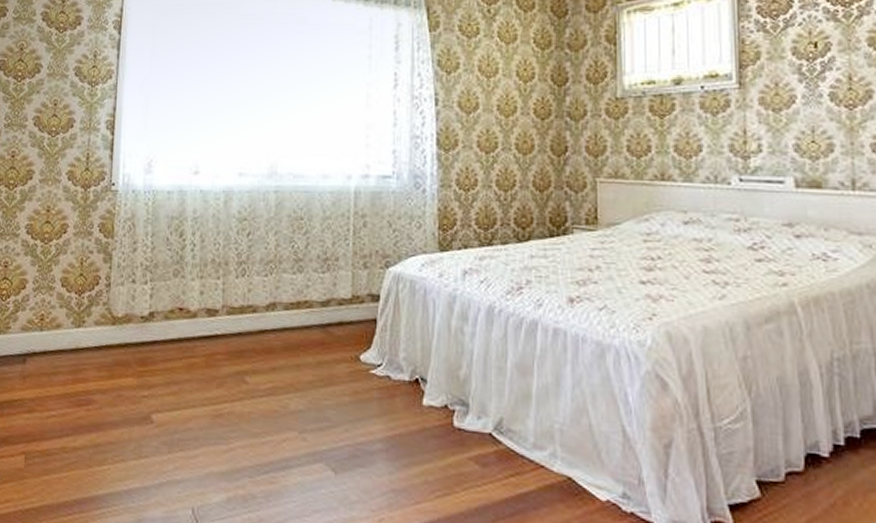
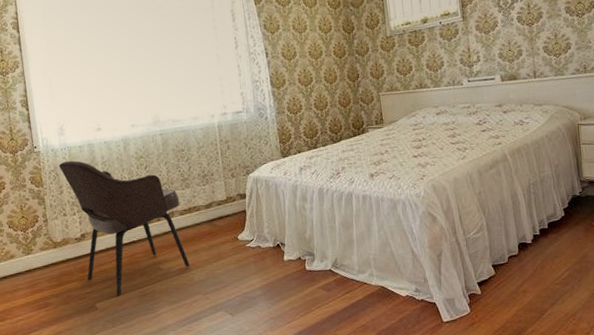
armchair: none [137,209,287,411] -> present [58,160,190,297]

